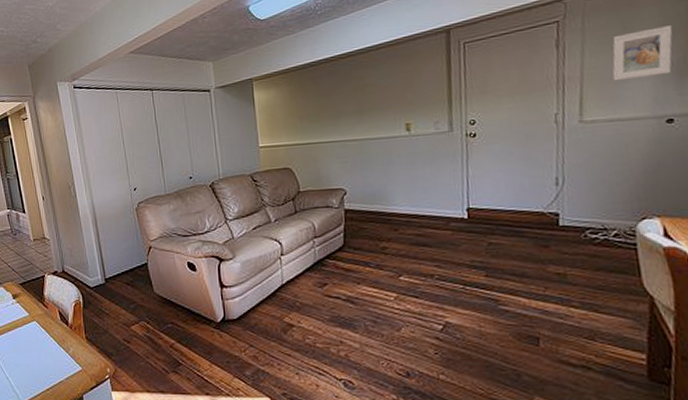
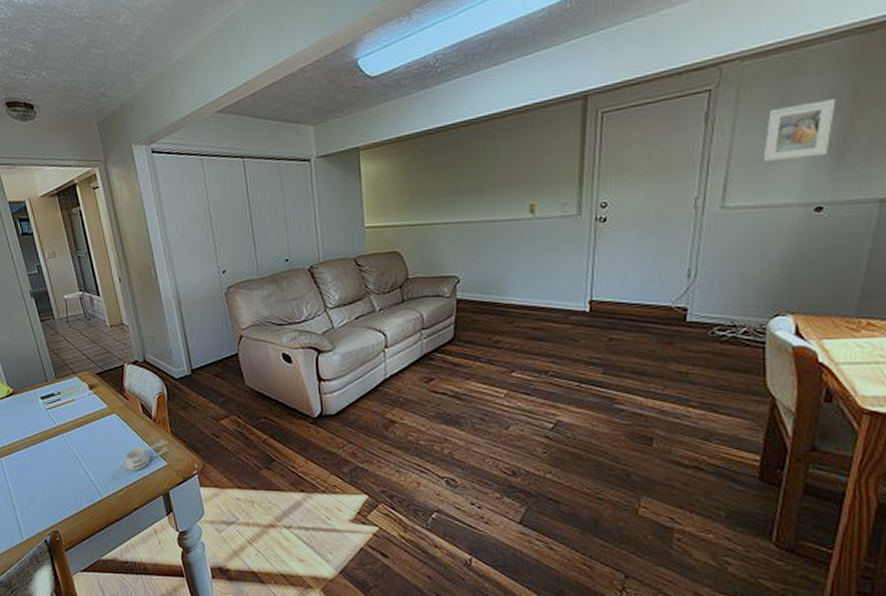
mug: none [38,345,83,376] -> present [120,440,168,471]

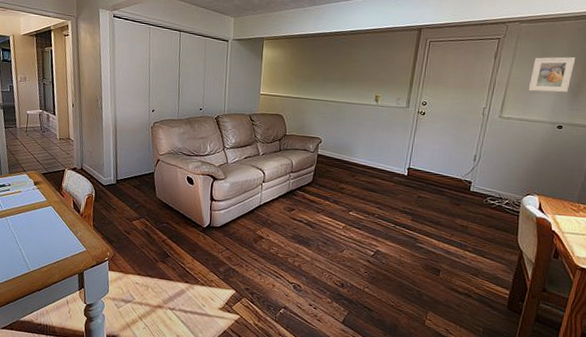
mug: present [120,440,168,471] -> none [48,230,89,253]

